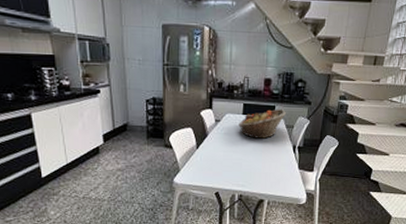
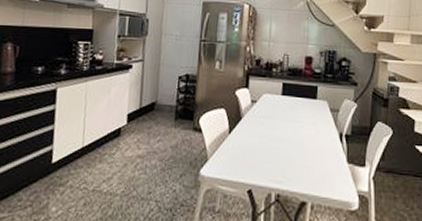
fruit basket: present [239,109,286,139] -> none [277,90,330,124]

